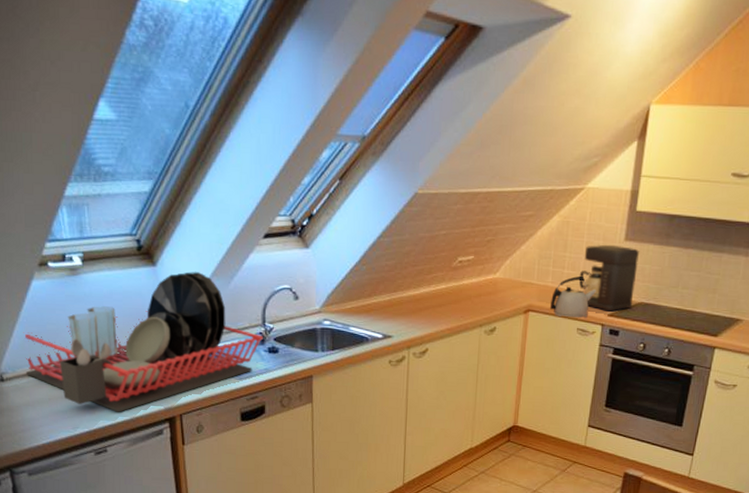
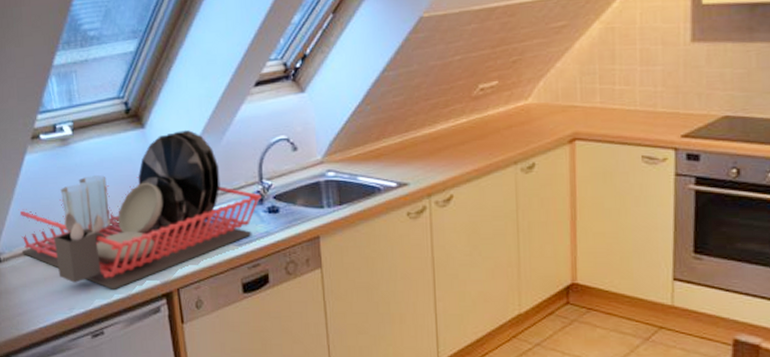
kettle: present [549,275,597,319] -> none [601,90,663,145]
coffee maker: present [578,244,639,312] -> none [635,48,714,131]

